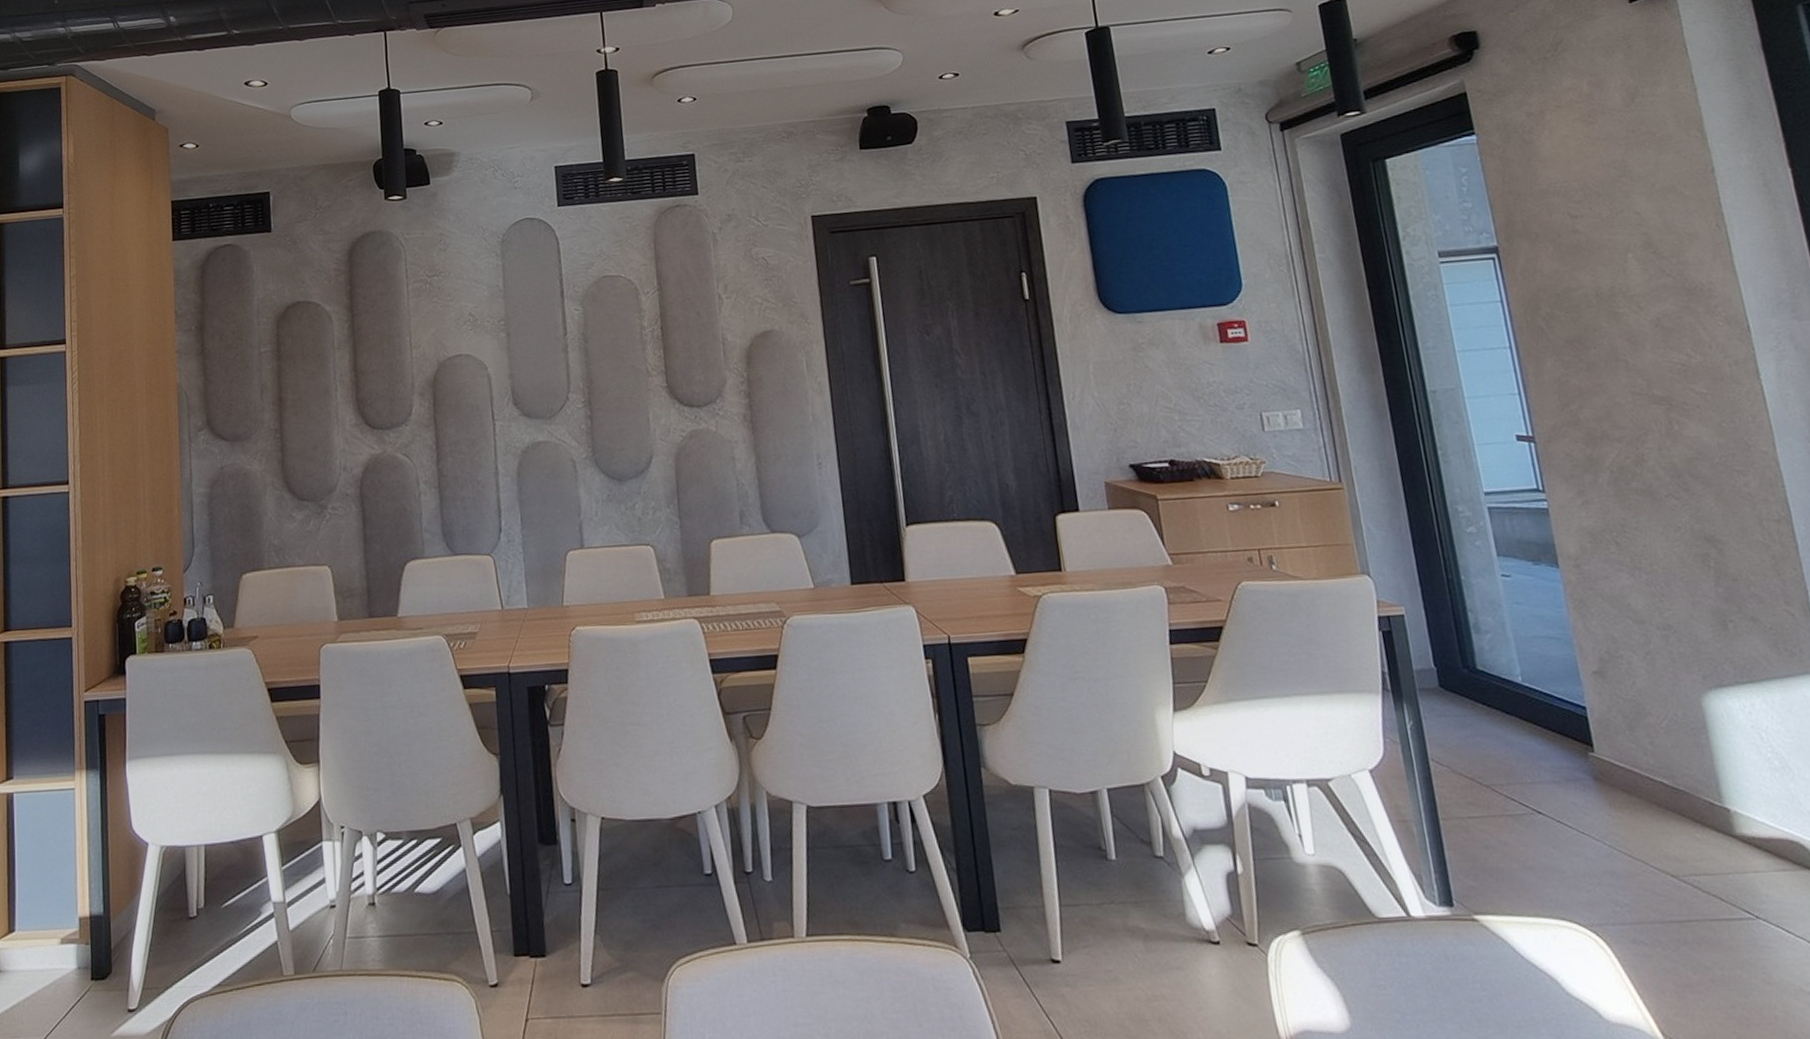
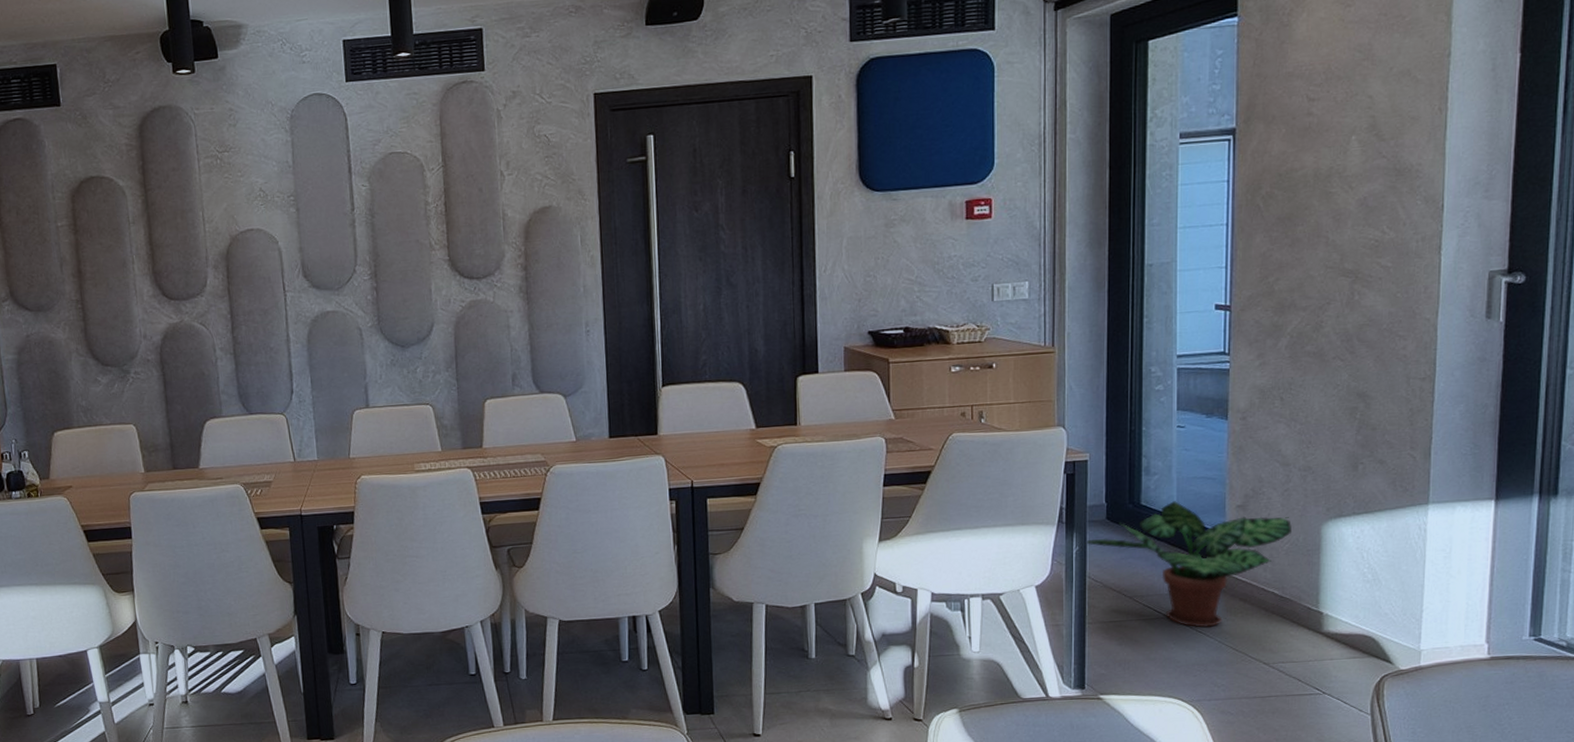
potted plant: none [1419,665,1667,827] -> present [1085,501,1291,628]

